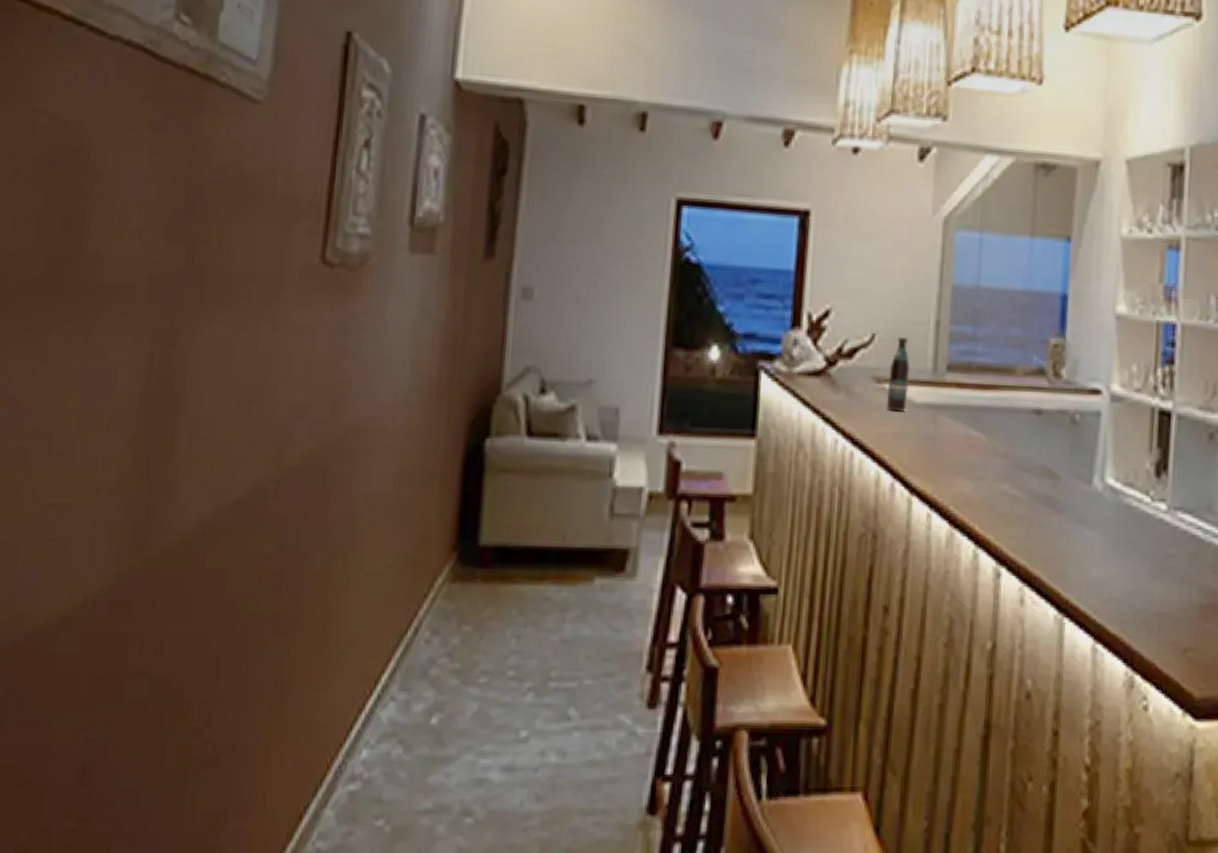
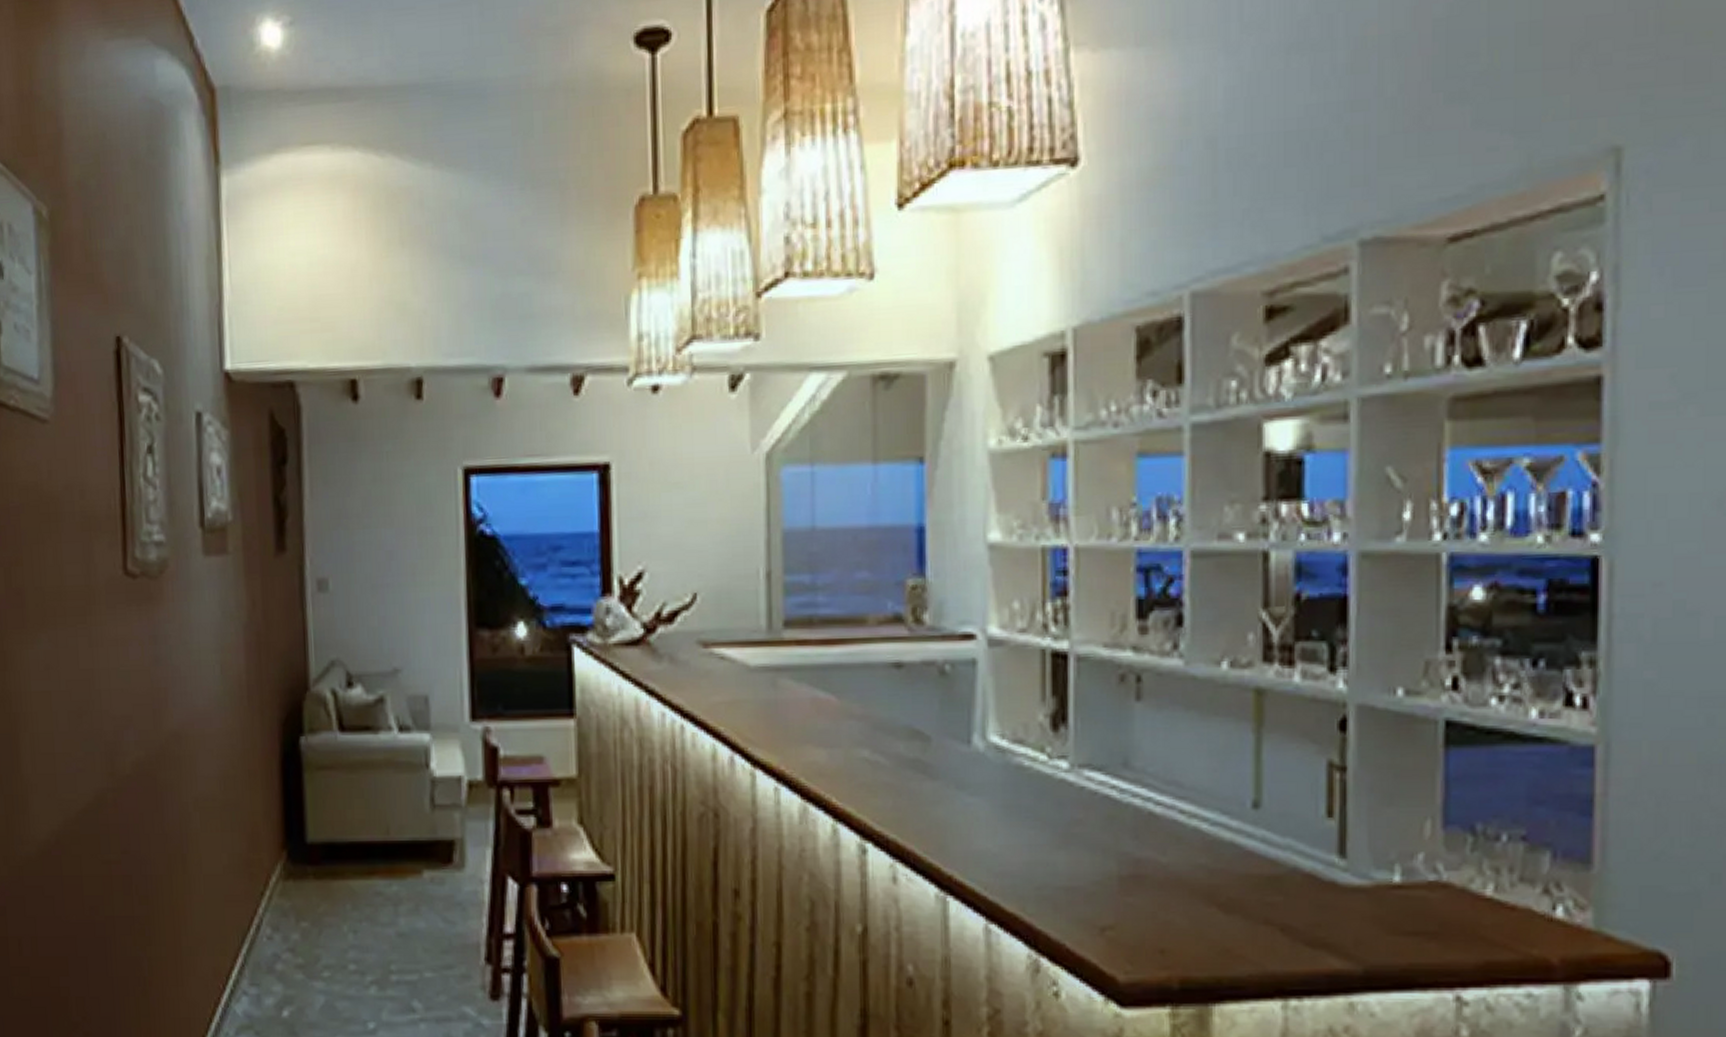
bottle: present [886,336,910,412] -> none [716,593,742,677]

